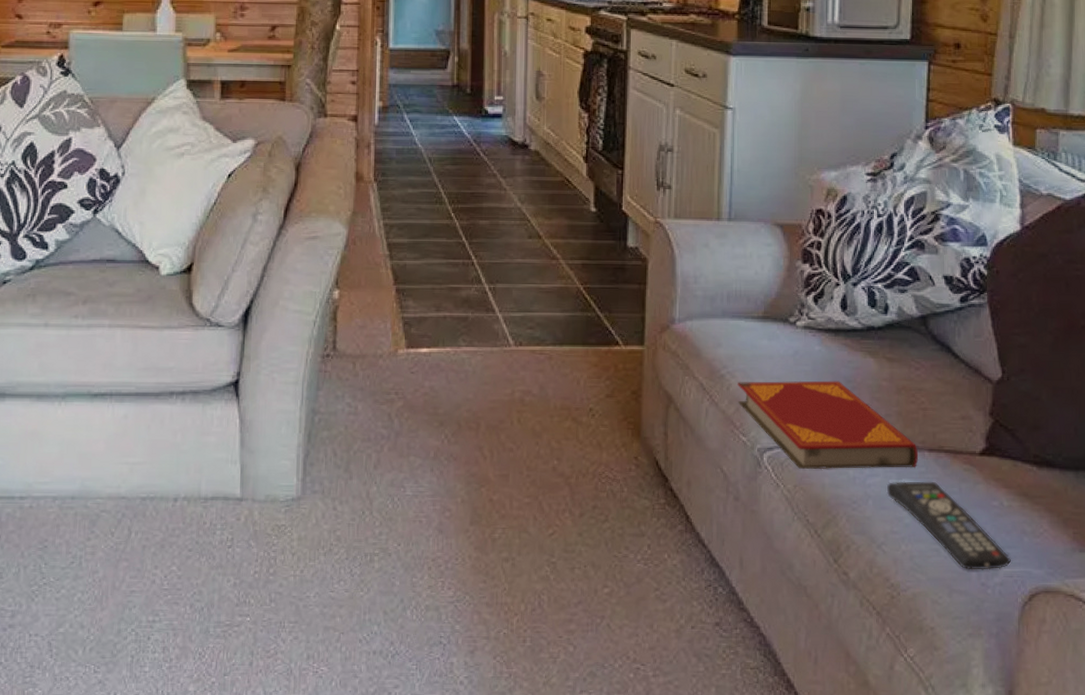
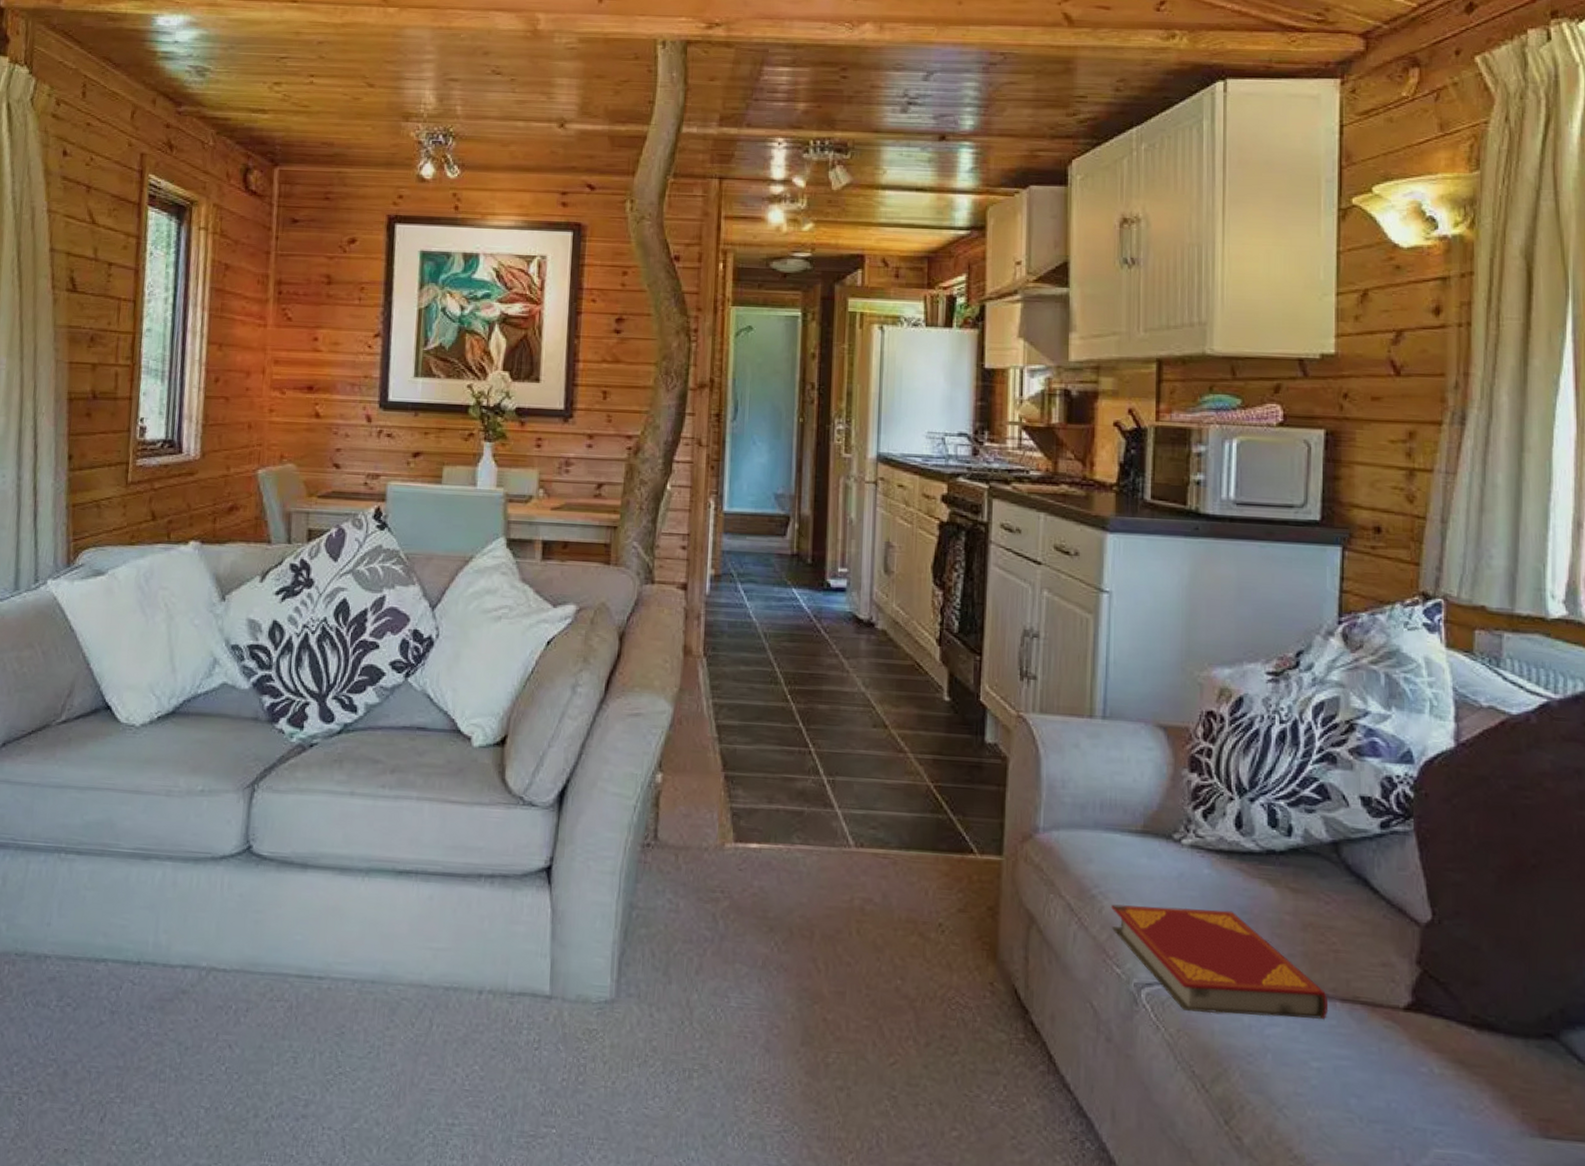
remote control: present [886,481,1011,570] -> none [1289,1034,1443,1150]

